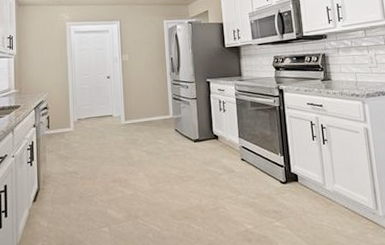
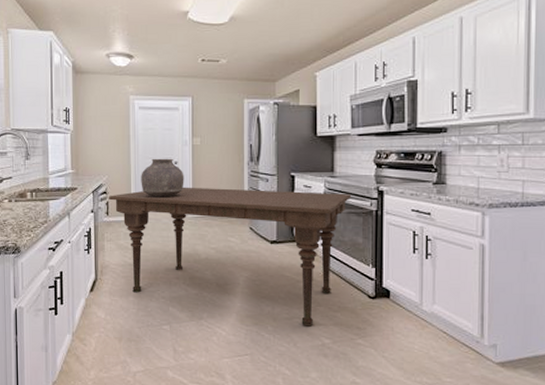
dining table: none [48,93,257,215] -> present [108,187,351,327]
ceramic pot: none [78,73,117,109] -> present [141,158,184,198]

